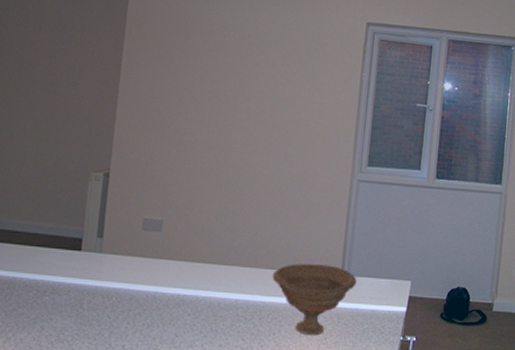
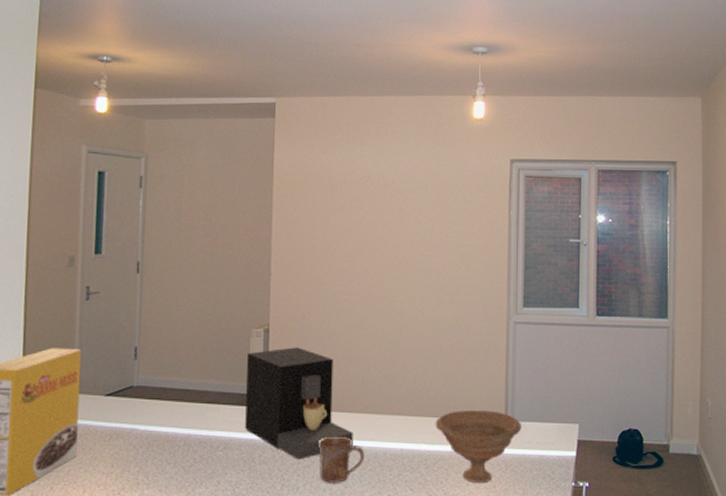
coffee maker: none [75,193,189,307] -> present [245,347,353,460]
mug: none [150,284,199,332] -> present [318,436,365,483]

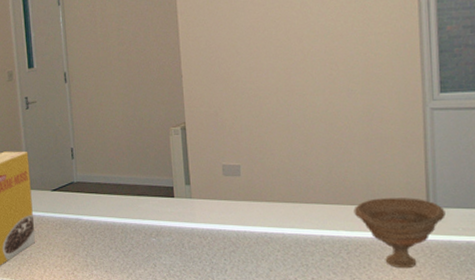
coffee maker: present [245,347,353,460] -> none [169,142,274,245]
mug: present [318,436,365,483] -> none [240,224,286,267]

